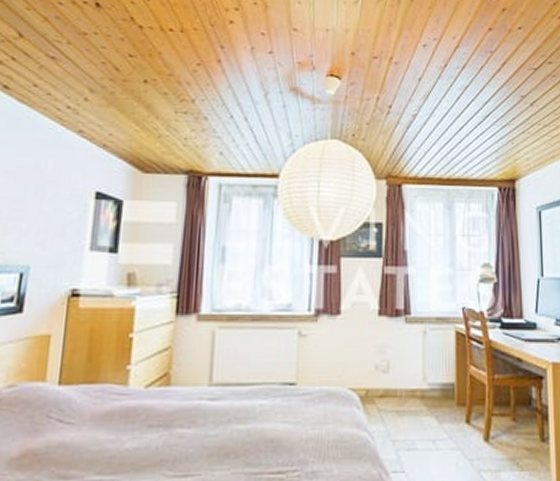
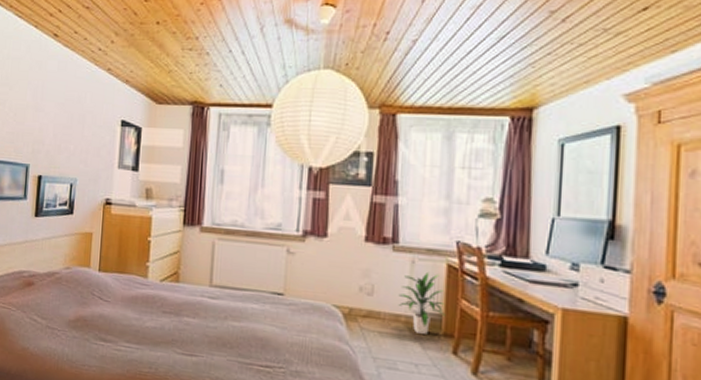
indoor plant: none [413,342,458,407] -> present [398,273,446,334]

